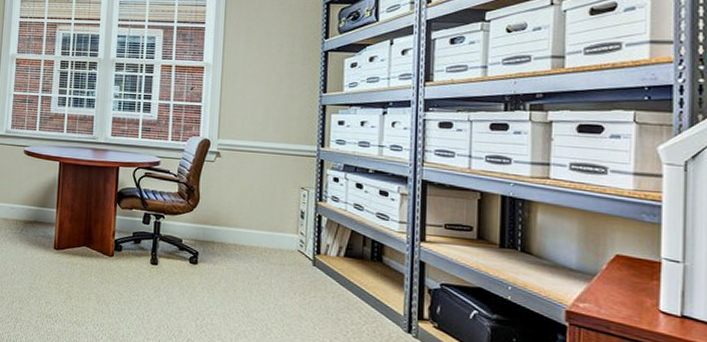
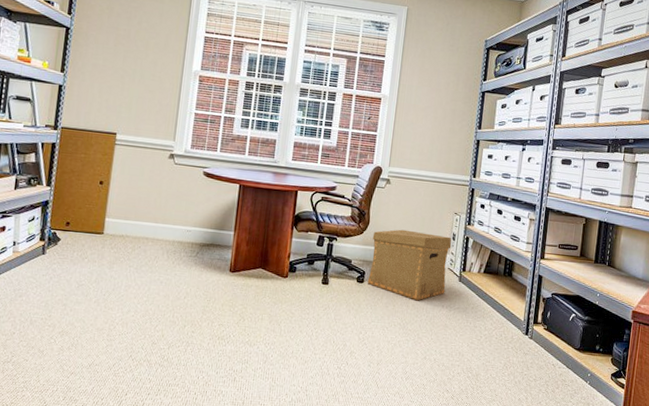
cardboard box: none [201,206,300,287] -> present [367,229,452,301]

